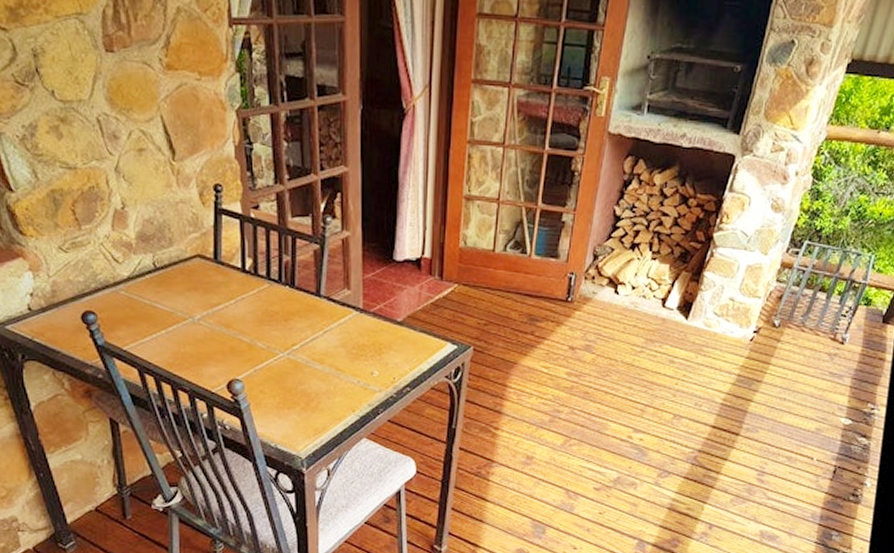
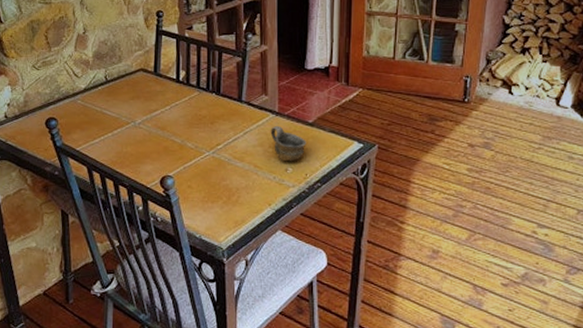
cup: none [354,325,395,365] -> present [270,126,306,162]

